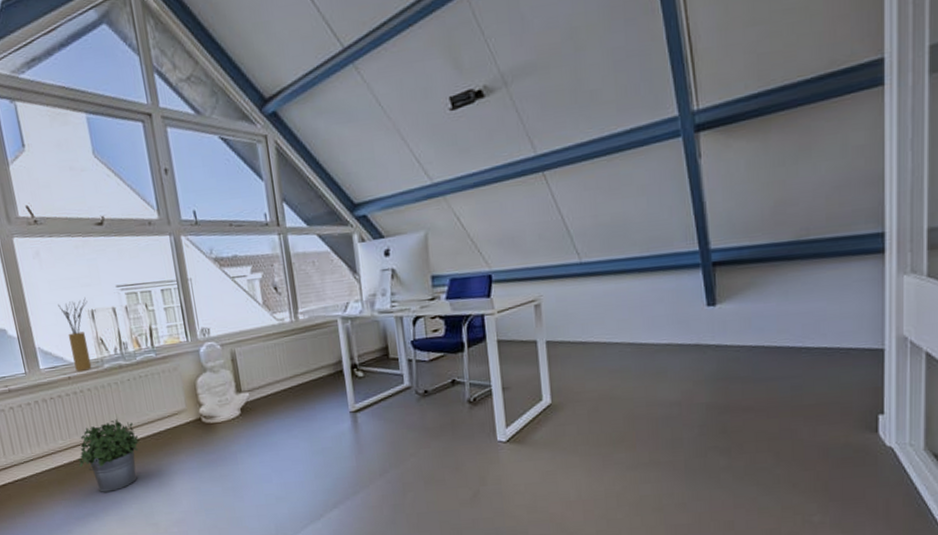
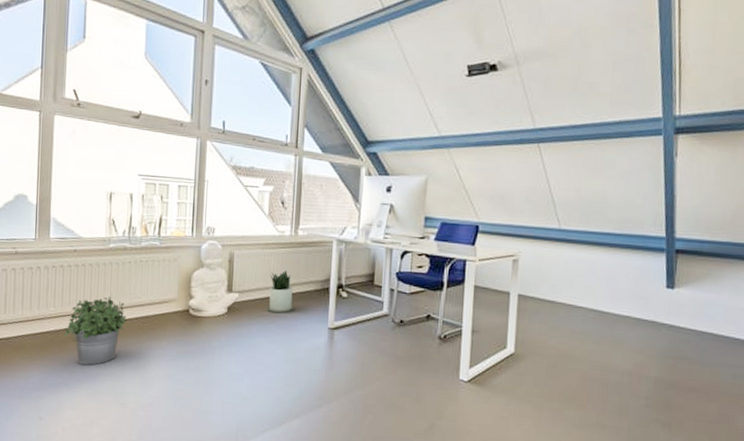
vase: present [58,297,92,372] -> none [81,179,109,247]
planter: none [277,358,311,407] -> present [266,269,295,314]

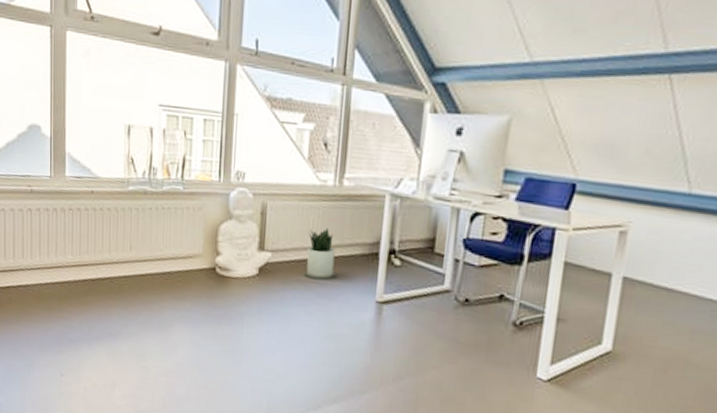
potted plant: present [64,297,127,365] -> none [83,247,148,322]

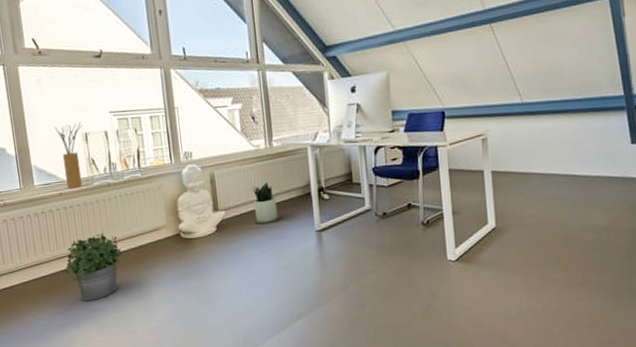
potted plant: none [83,247,148,322] -> present [64,233,122,301]
vase: none [96,109,127,189] -> present [55,121,83,188]

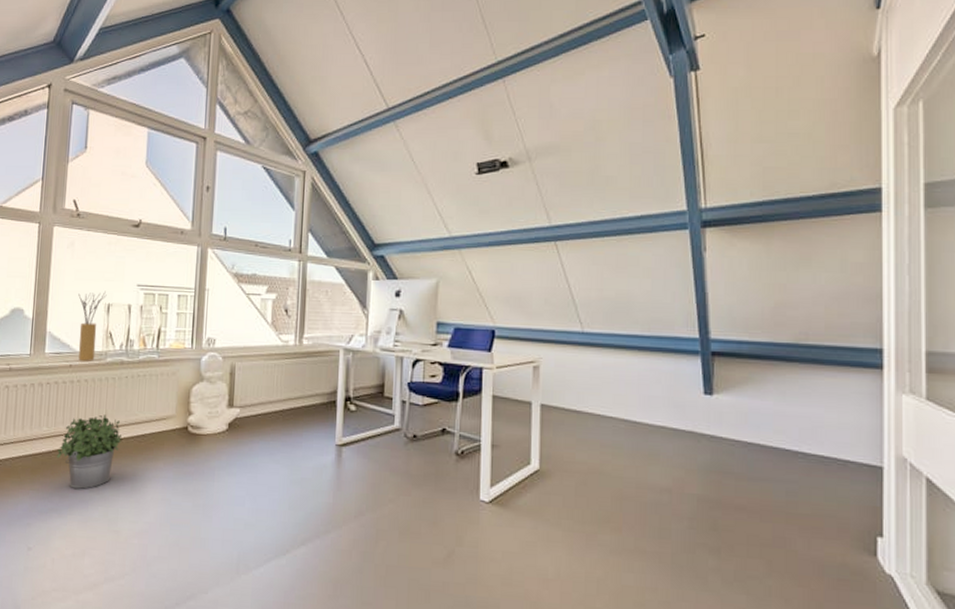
planter: present [252,181,281,225] -> none [270,381,300,430]

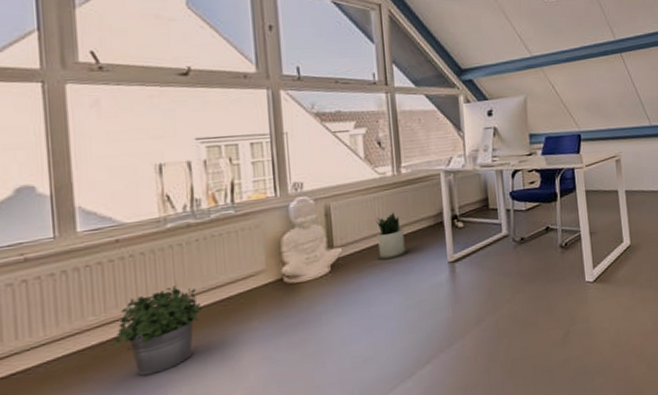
vase: present [78,290,107,361] -> none [115,150,156,233]
planter: none [270,381,300,430] -> present [375,211,408,261]

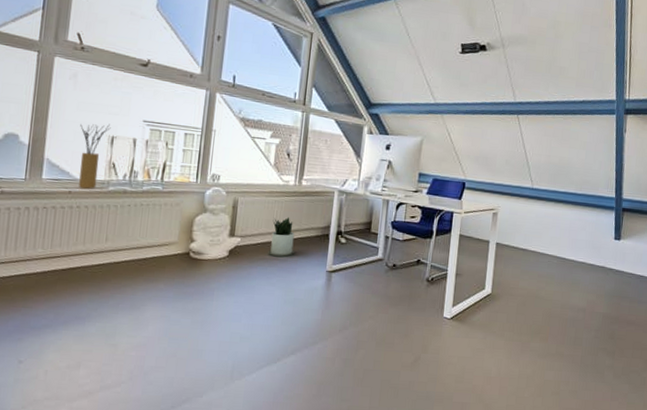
potted plant: present [113,286,202,376] -> none [52,239,123,307]
vase: none [115,150,156,233] -> present [79,123,111,189]

